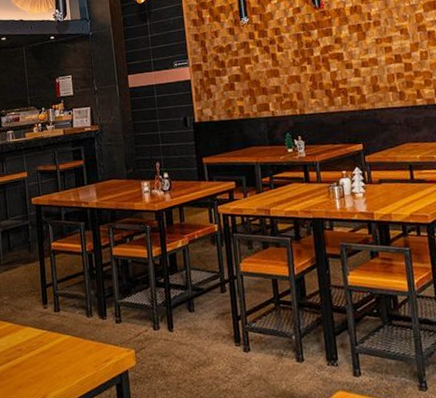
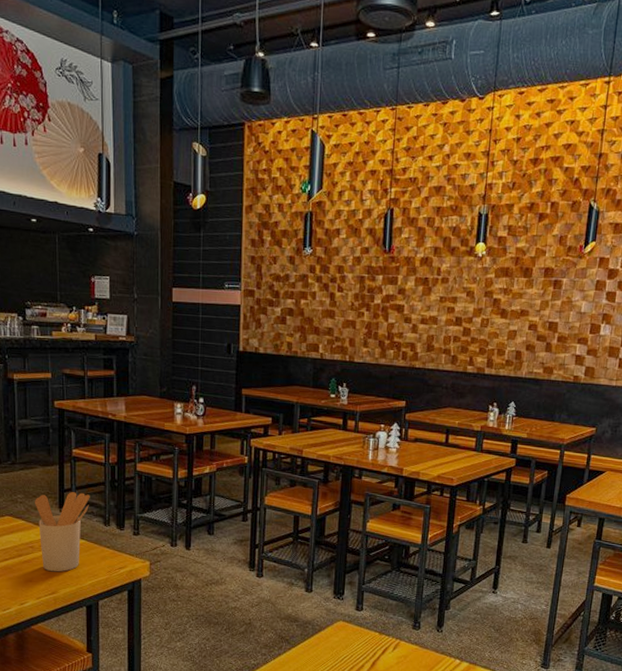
utensil holder: none [20,285,71,374] -> present [35,492,90,572]

